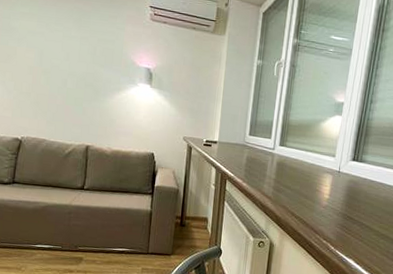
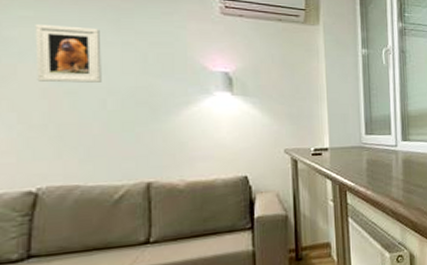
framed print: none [27,19,68,66] -> present [35,25,102,83]

